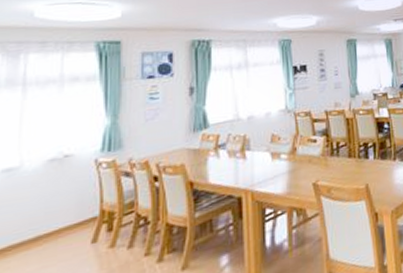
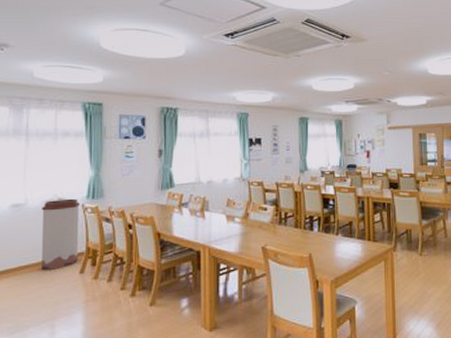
trash can: none [41,153,92,246] -> present [41,198,80,270]

